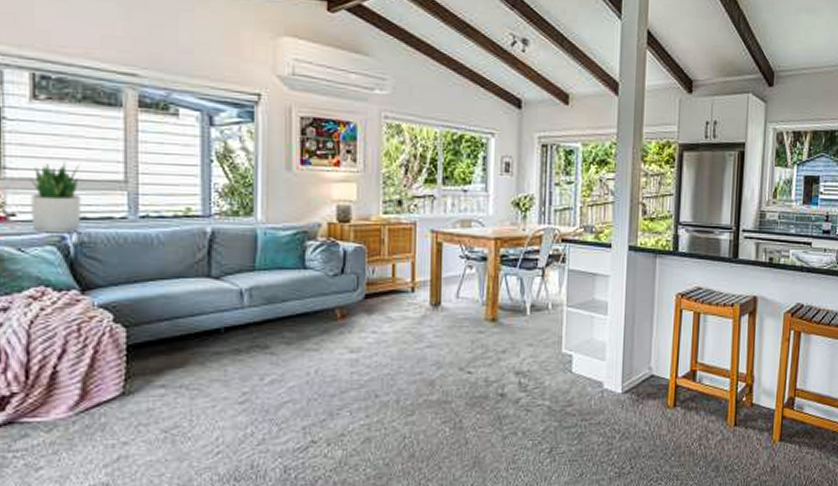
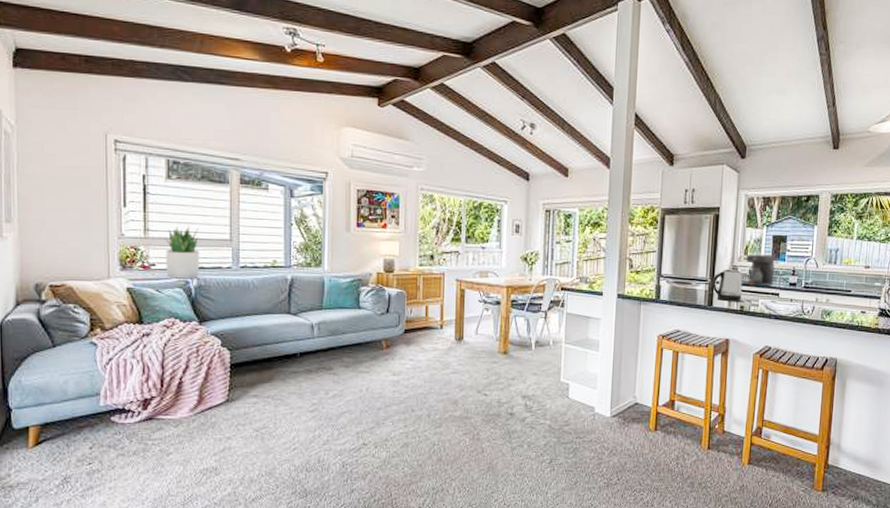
kettle: none [736,215,772,253] -> present [711,269,743,302]
coffee maker: none [771,197,807,236] -> present [742,254,775,287]

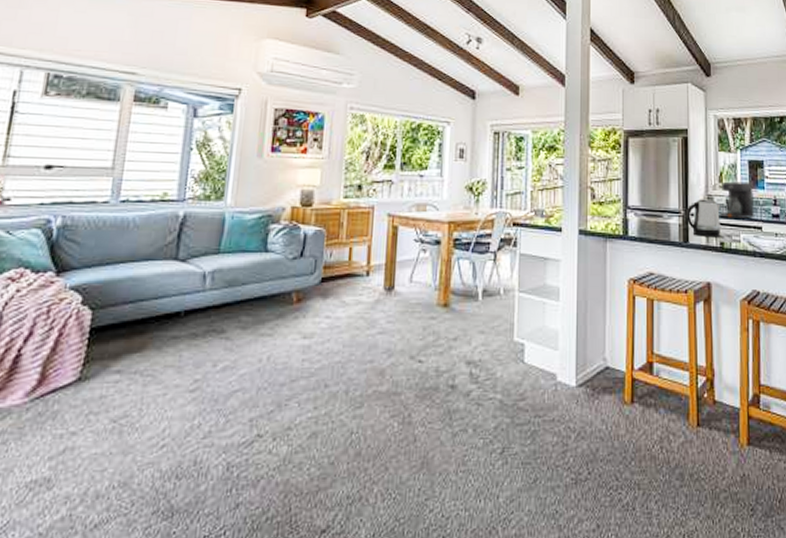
planter: present [165,225,200,279] -> none [23,150,74,217]

